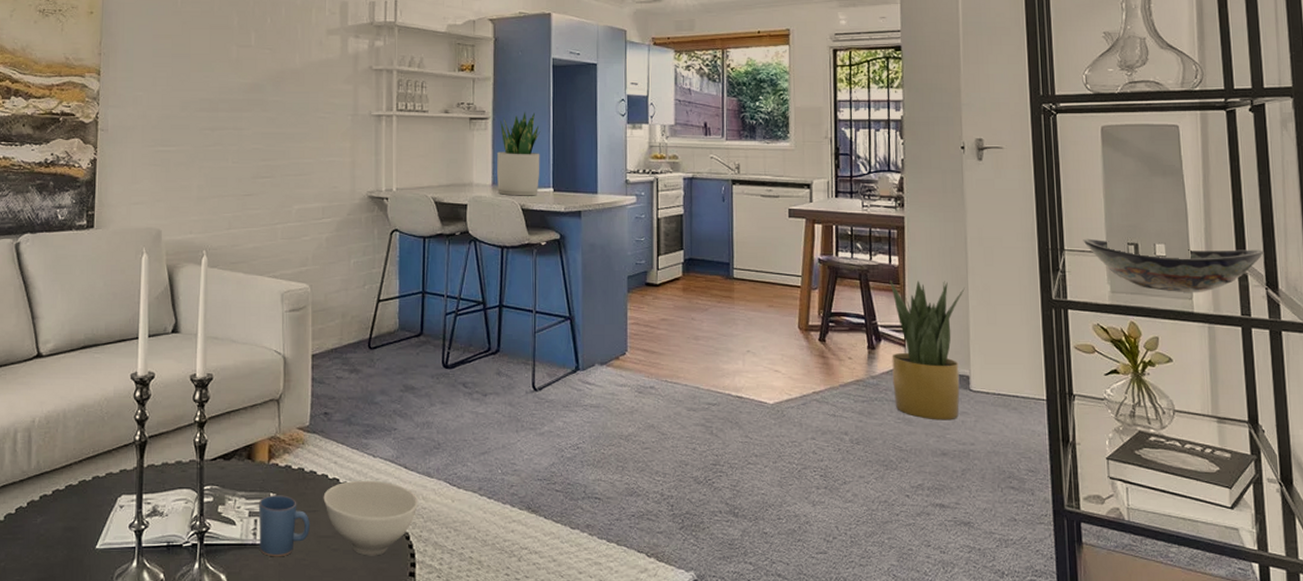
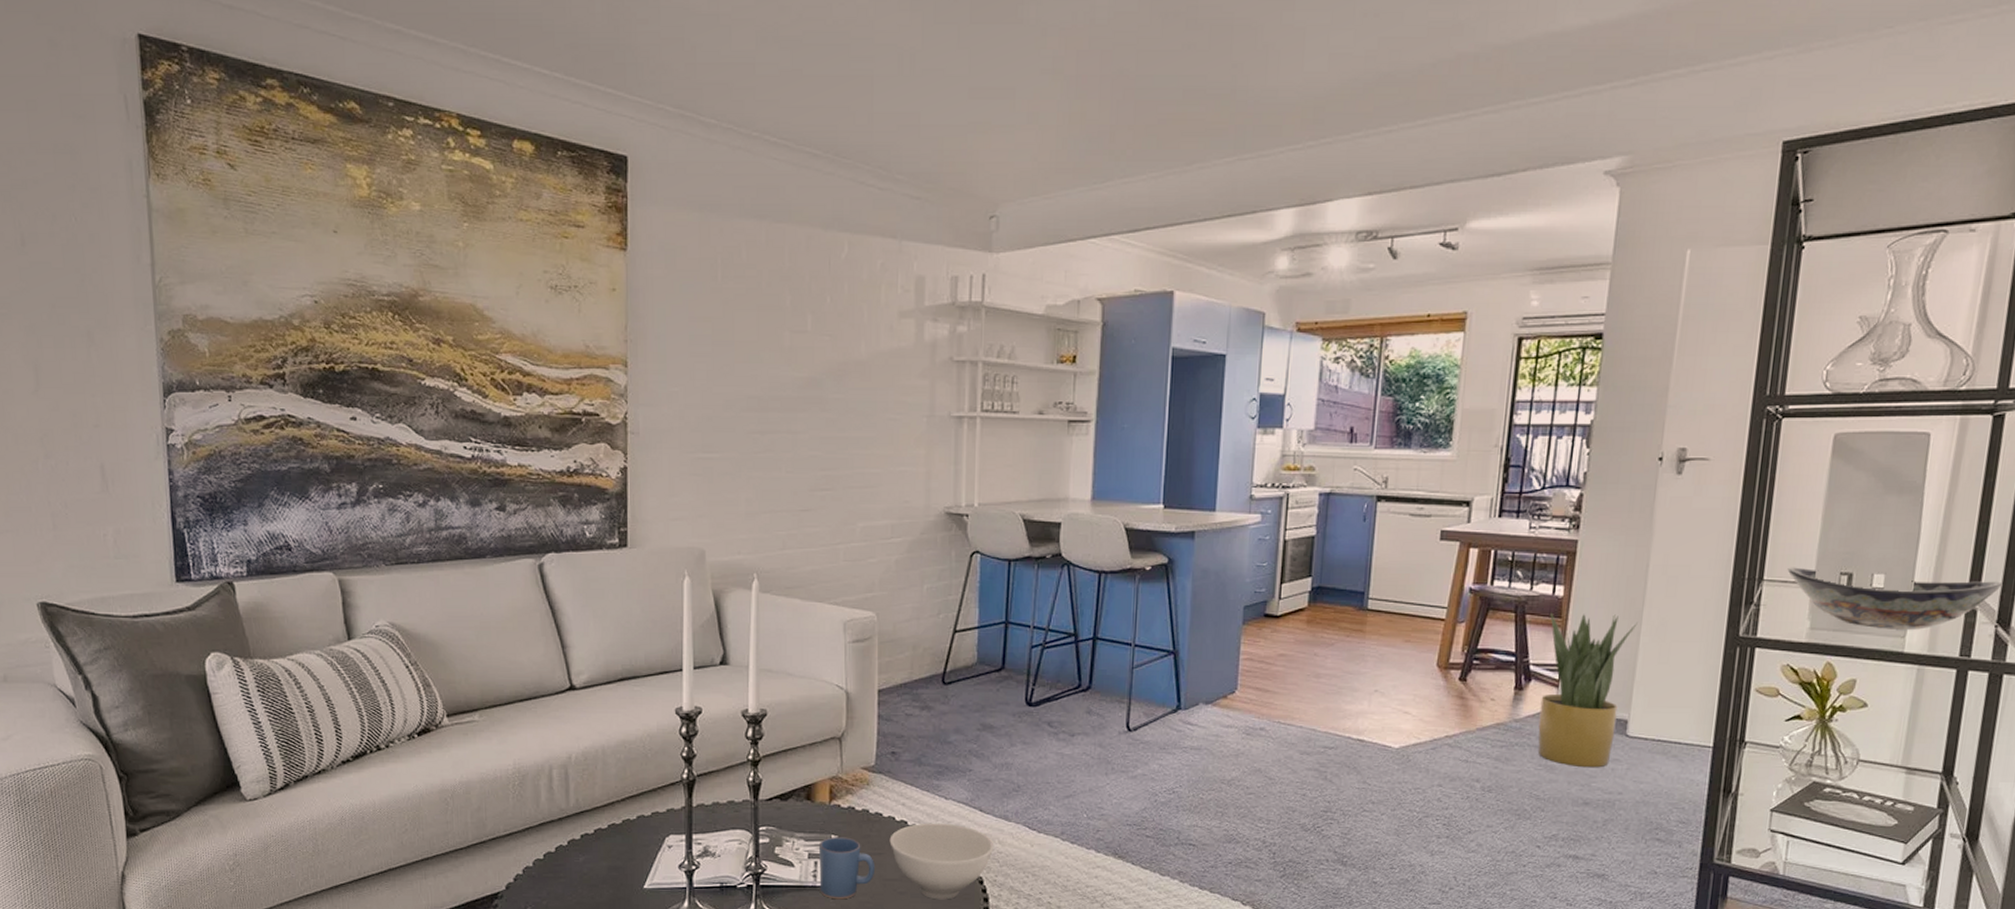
planter: present [497,111,541,196] -> none [1097,412,1153,514]

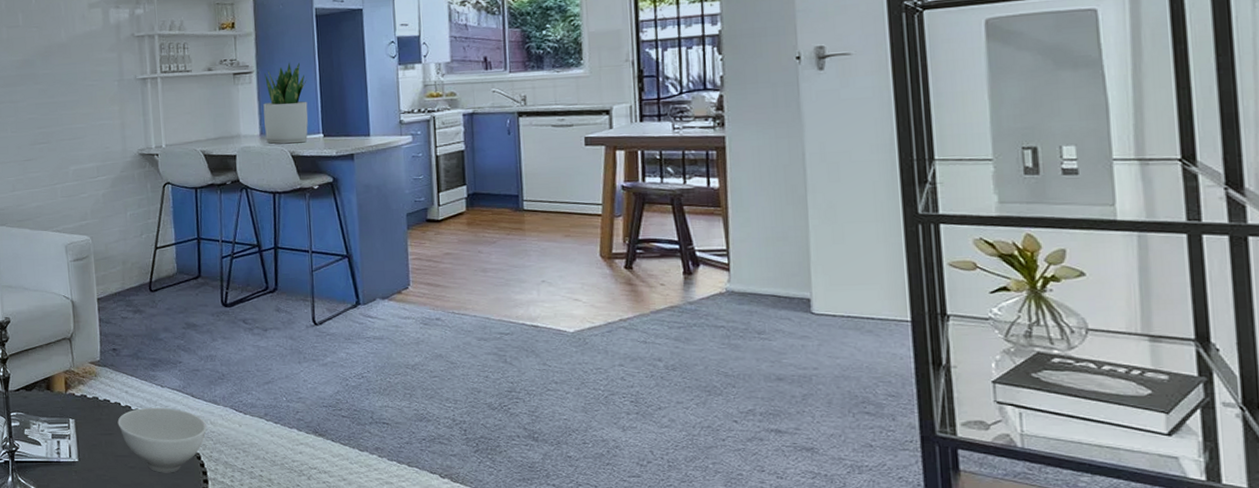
mug: present [819,837,876,900] -> none [60,420,108,473]
planter: none [1097,412,1153,514] -> present [263,62,309,144]
planter: present [1537,612,1638,768] -> none [708,201,803,345]
decorative bowl: present [1787,567,2003,630] -> none [960,144,1223,199]

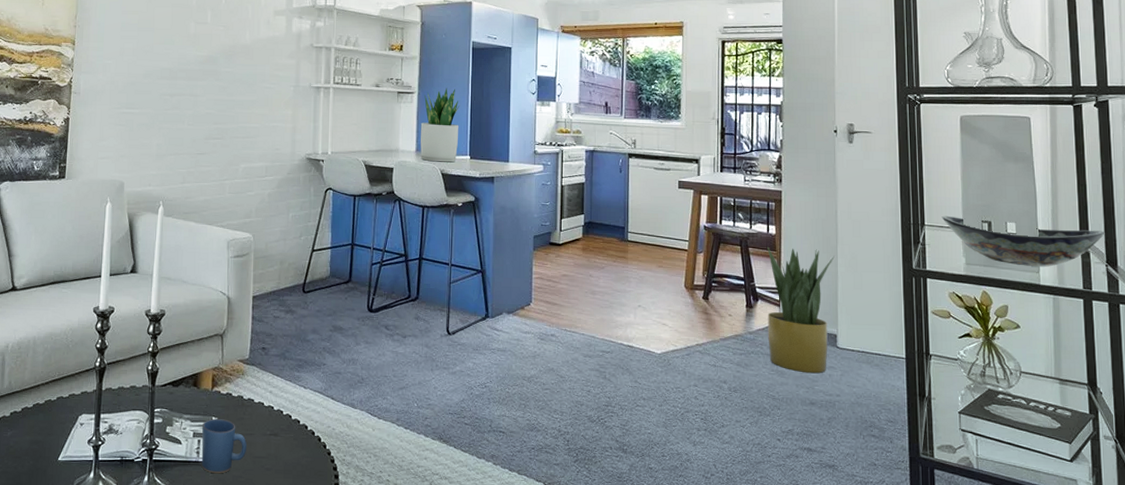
mug: none [60,420,108,473] -> present [201,419,247,474]
bowl: present [117,407,208,473] -> none [259,408,343,476]
planter: none [708,201,803,345] -> present [767,246,835,374]
decorative bowl: none [960,144,1223,199] -> present [941,215,1105,267]

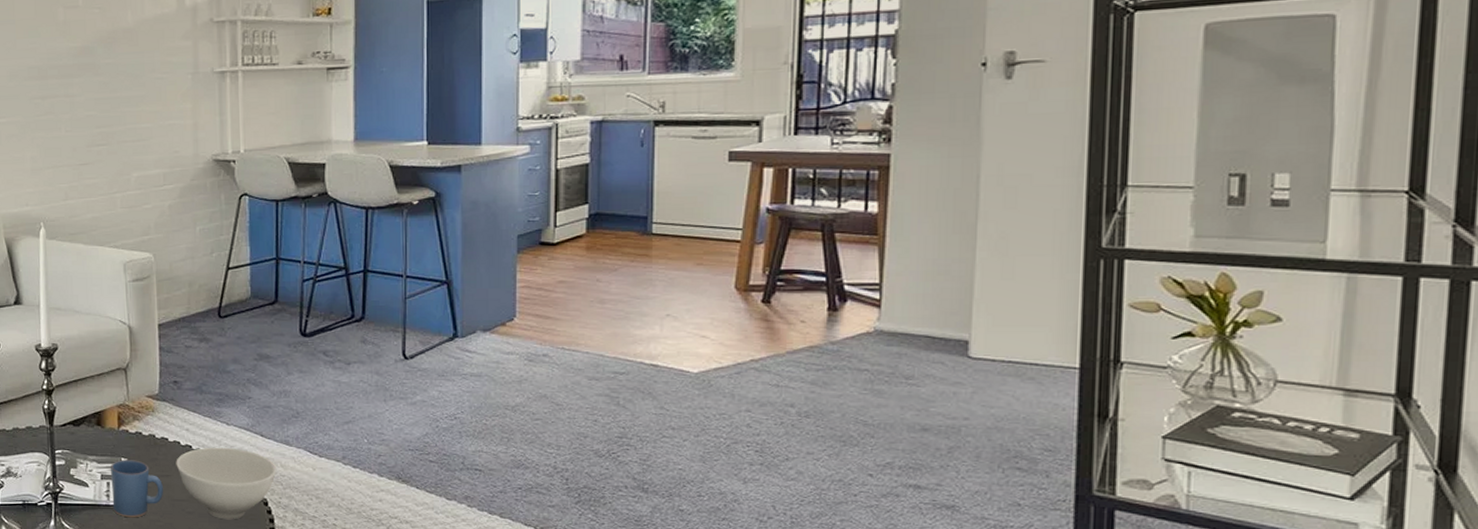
bowl: none [259,408,343,476] -> present [176,447,277,520]
planter: present [420,87,460,163] -> none [360,56,412,152]
planter: present [767,246,835,374] -> none [859,229,972,392]
decorative bowl: present [941,215,1105,267] -> none [1158,170,1458,234]

